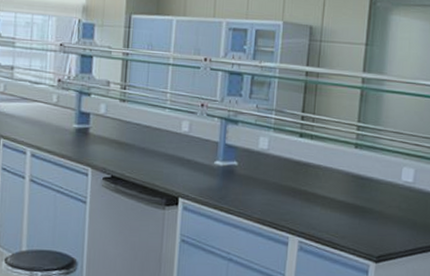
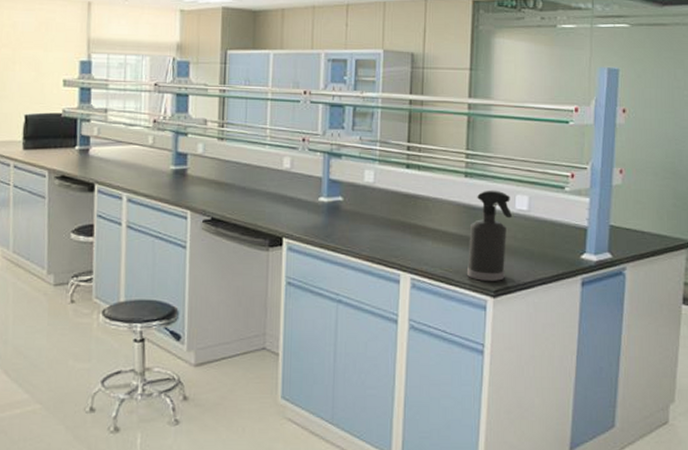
spray bottle: none [351,161,399,248] -> present [466,190,513,281]

